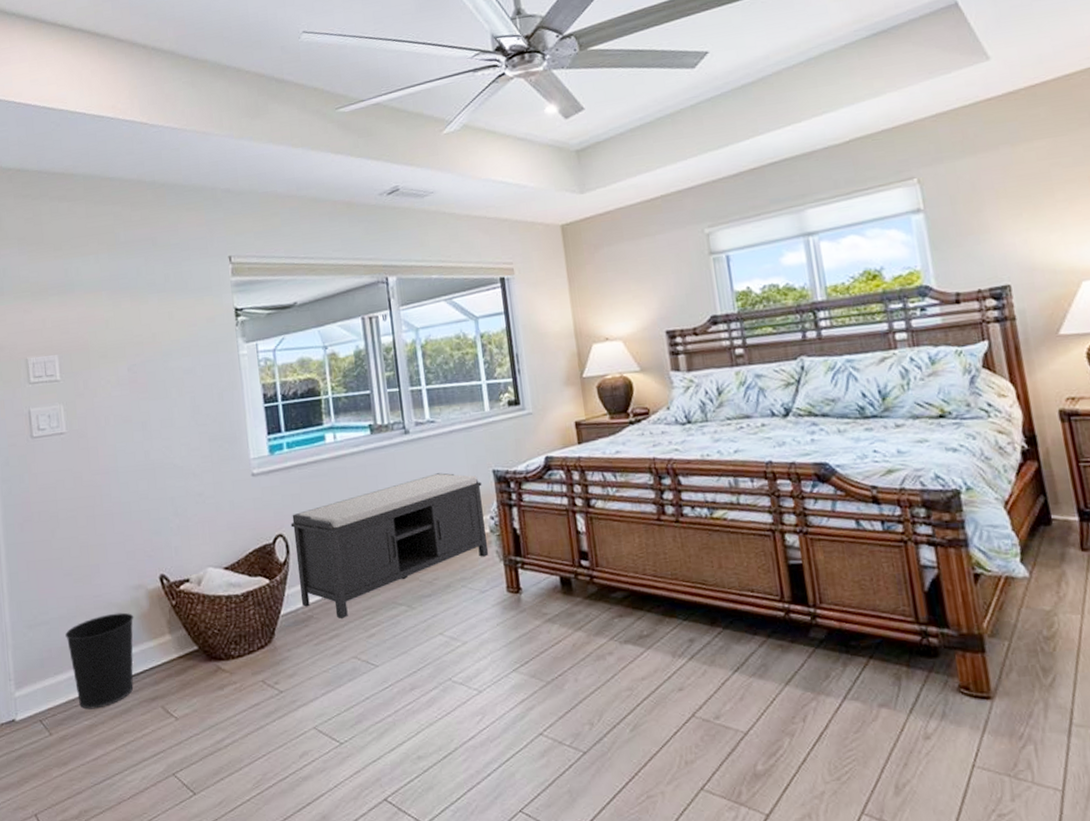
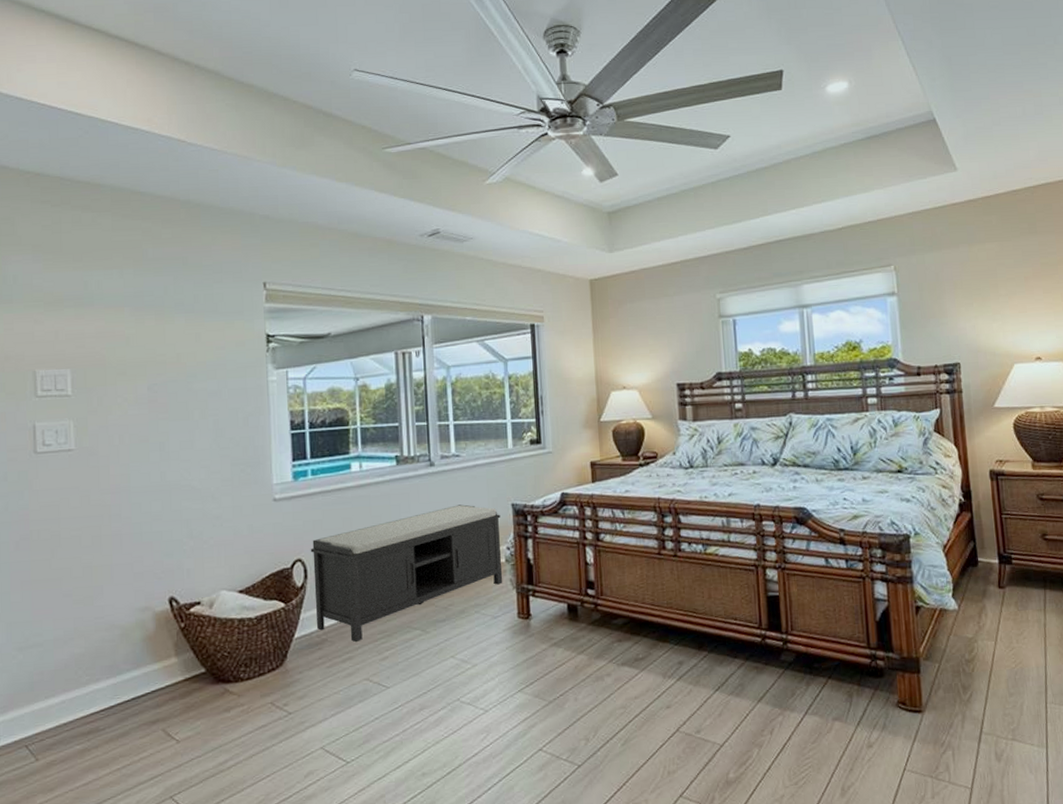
wastebasket: present [65,612,134,710] -> none [60,634,138,734]

